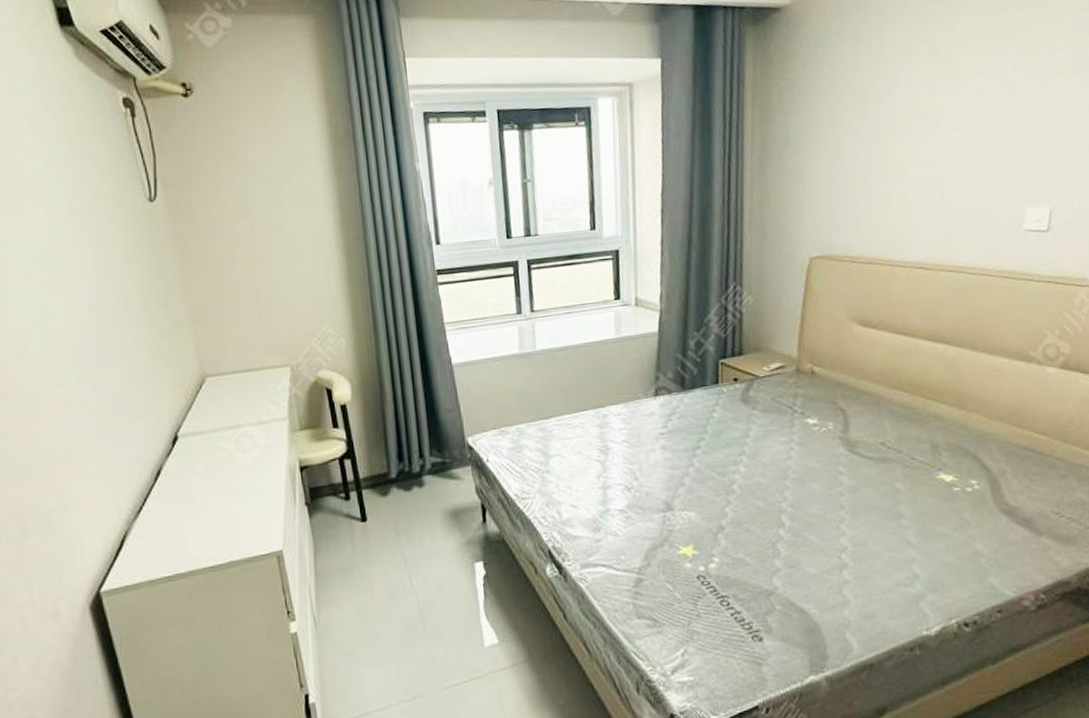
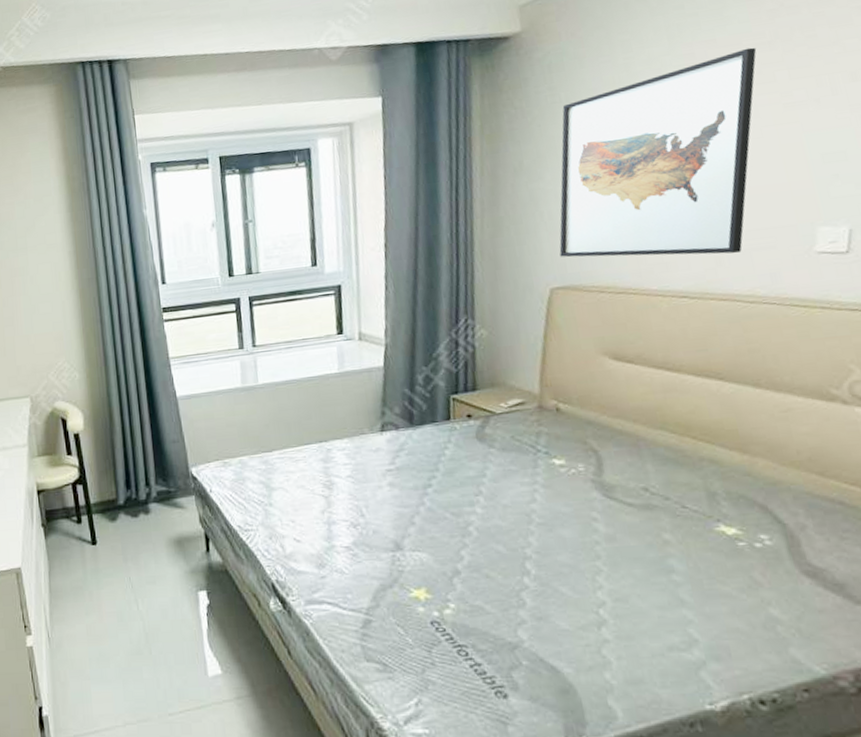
wall art: none [818,38,987,229] -> present [559,47,757,257]

